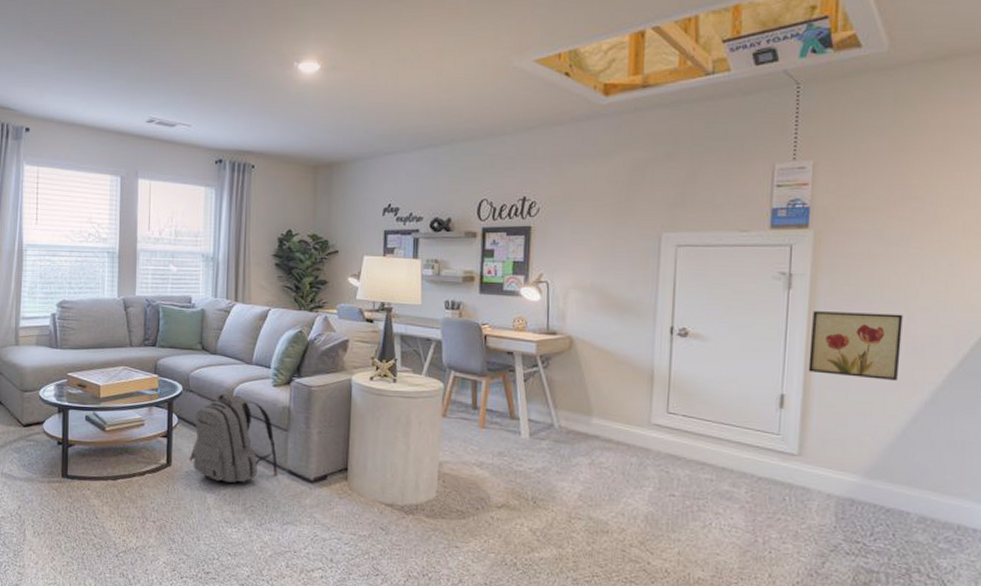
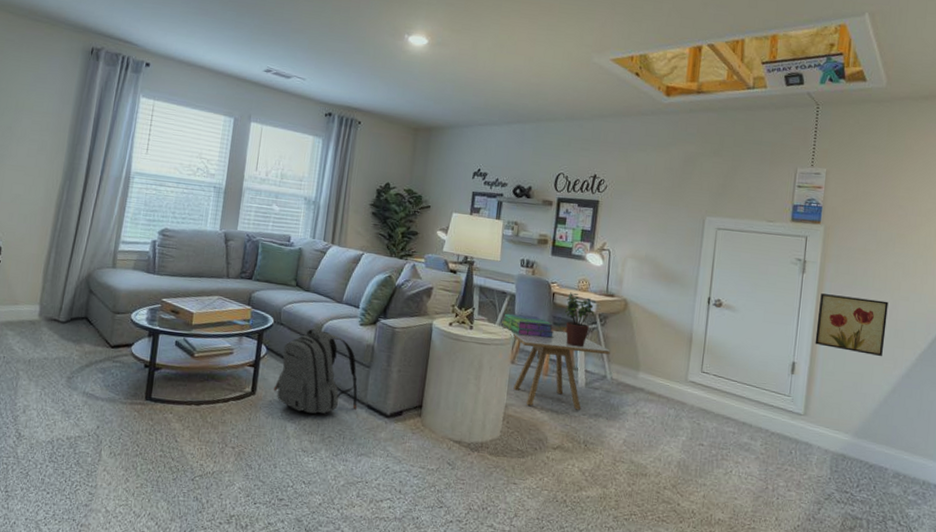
stack of books: none [428,362,490,386] -> present [501,313,554,338]
side table: none [430,376,556,464] -> present [502,326,611,411]
potted plant: none [499,333,536,394] -> present [564,292,597,347]

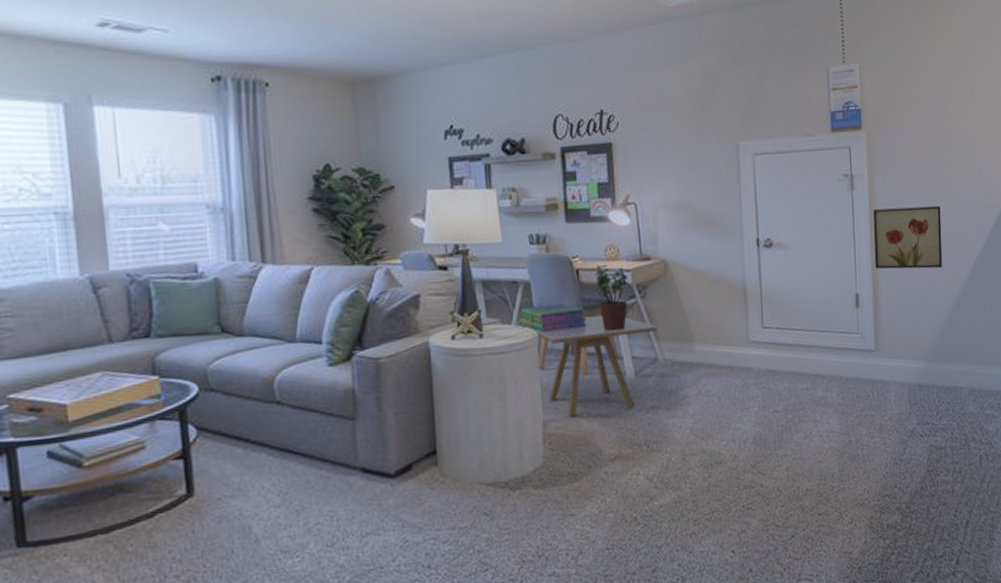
backpack: present [273,327,358,414] -> none [219,383,347,503]

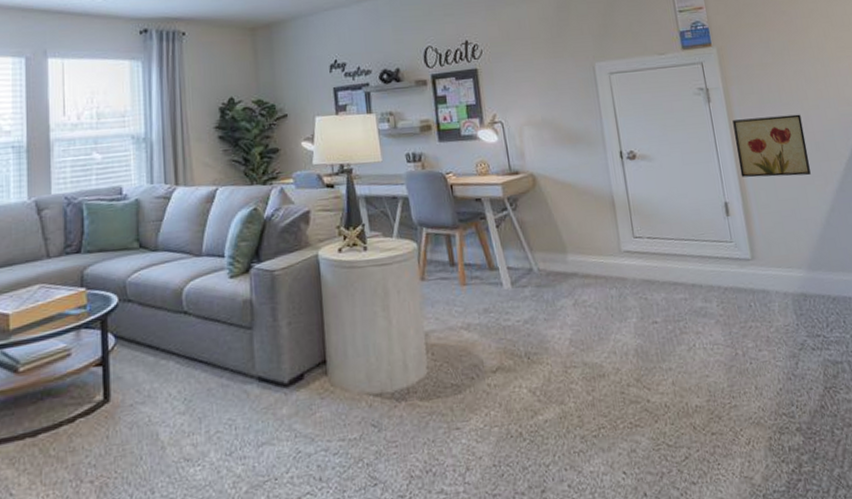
stack of books: present [519,304,588,332] -> none [399,217,464,244]
side table: present [521,316,658,416] -> none [401,228,530,327]
potted plant: present [594,264,631,331] -> none [468,179,502,243]

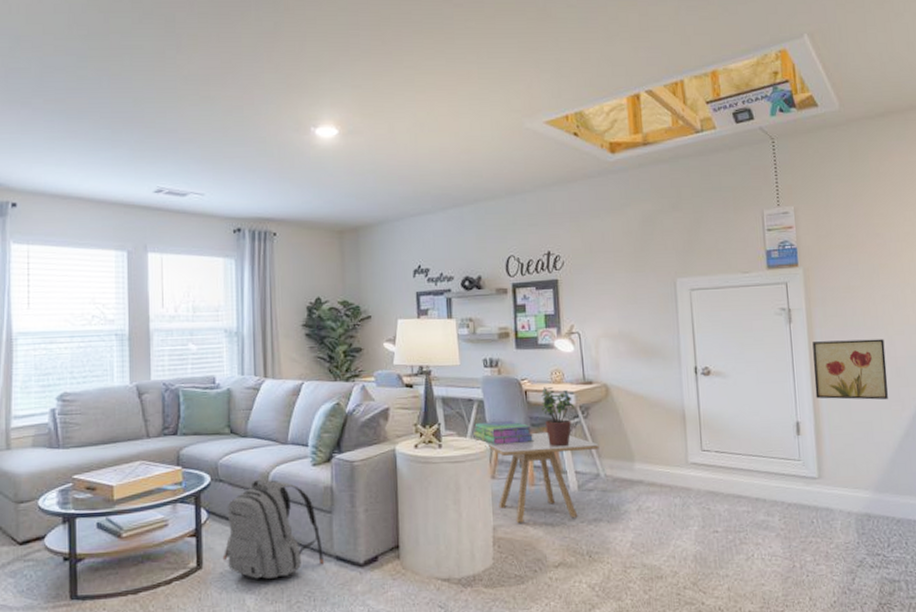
backpack: none [132,294,245,410] -> present [222,477,324,579]
stack of books: none [399,217,464,244] -> present [473,421,535,445]
side table: none [401,228,530,327] -> present [475,433,599,523]
potted plant: none [468,179,502,243] -> present [541,386,575,447]

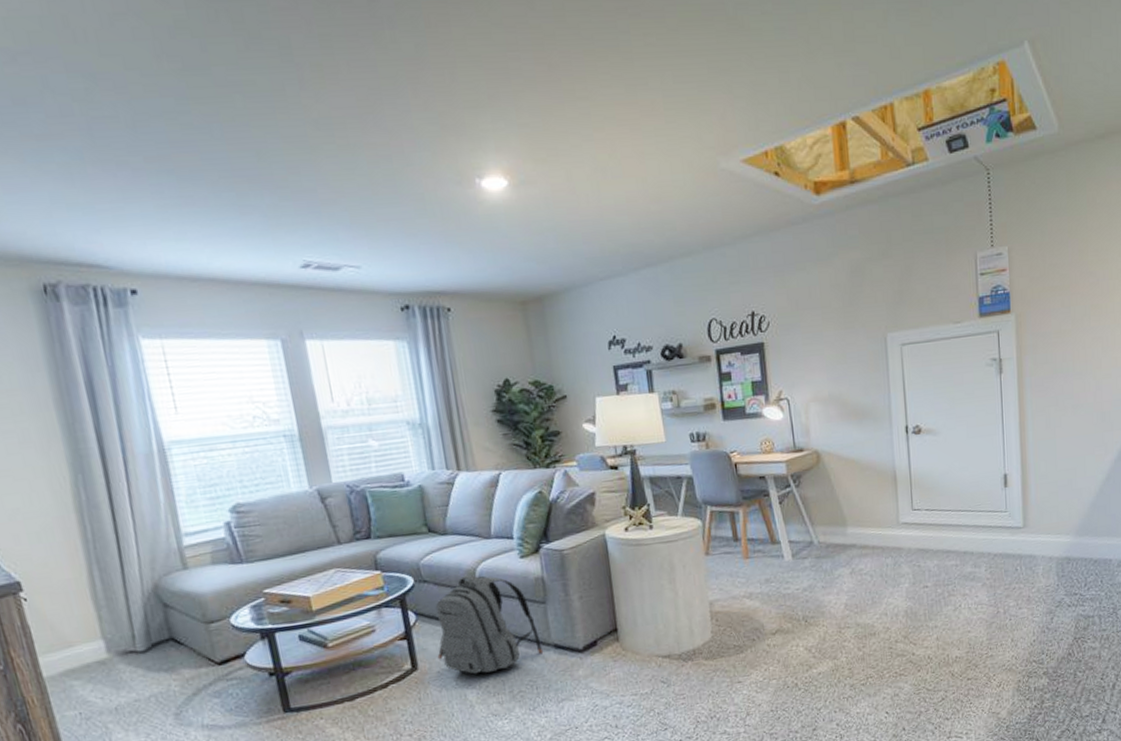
stack of books: present [473,421,535,445] -> none [684,495,747,522]
side table: present [475,433,599,523] -> none [686,504,812,596]
potted plant: present [541,386,575,447] -> none [752,457,786,519]
wall art: present [812,339,888,400] -> none [1022,383,1093,449]

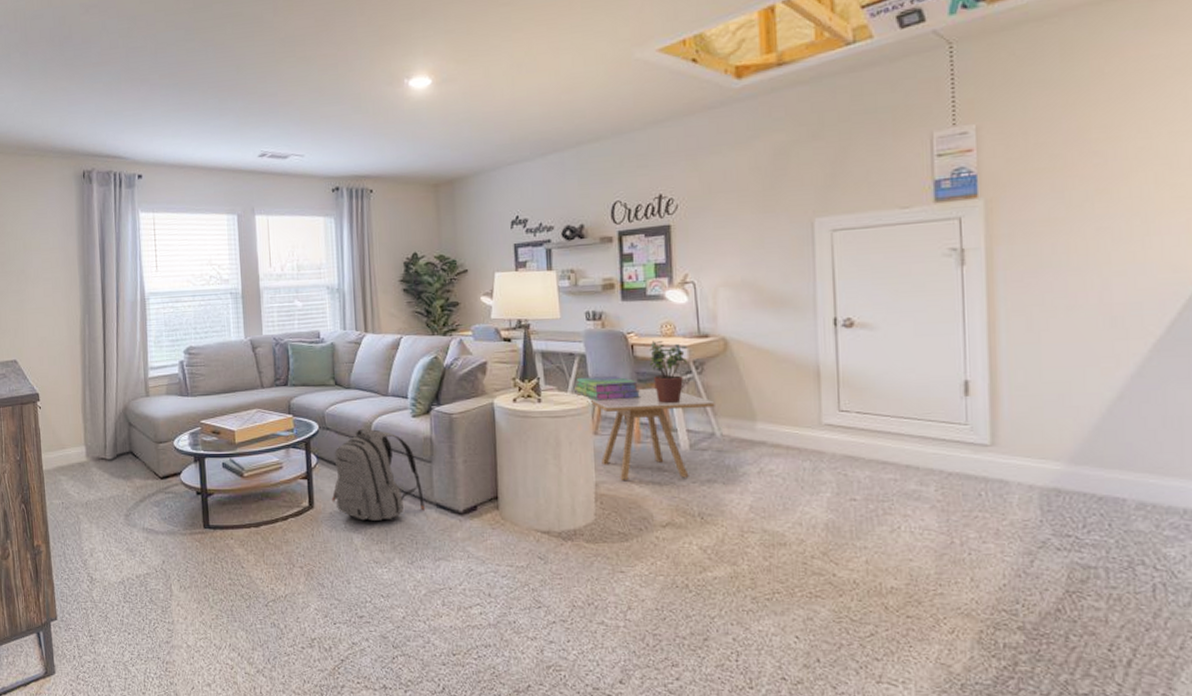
stack of books: none [684,495,747,522] -> present [574,376,641,401]
side table: none [686,504,812,596] -> present [576,389,715,480]
potted plant: none [752,457,786,519] -> present [649,340,688,404]

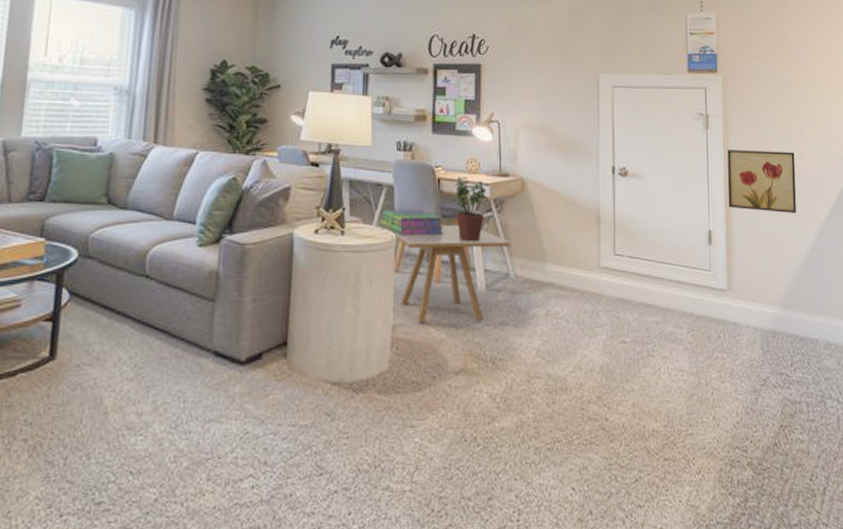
backpack: present [331,427,425,521] -> none [81,256,200,374]
wall art: none [991,281,1098,356] -> present [727,150,797,214]

